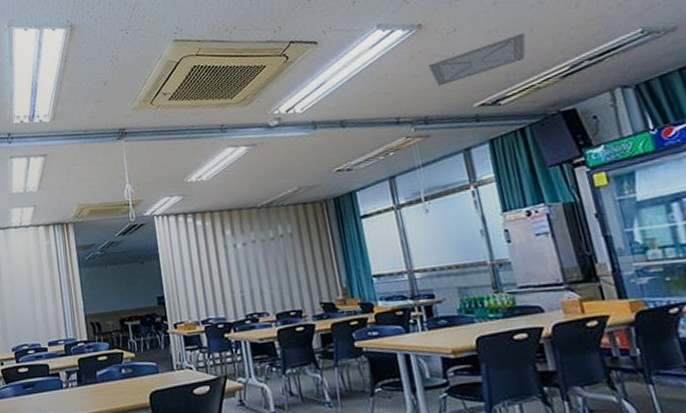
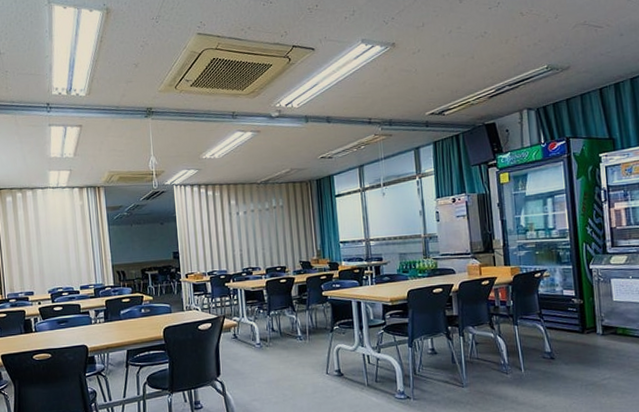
ceiling vent: present [429,33,526,86] -> none [397,59,469,96]

